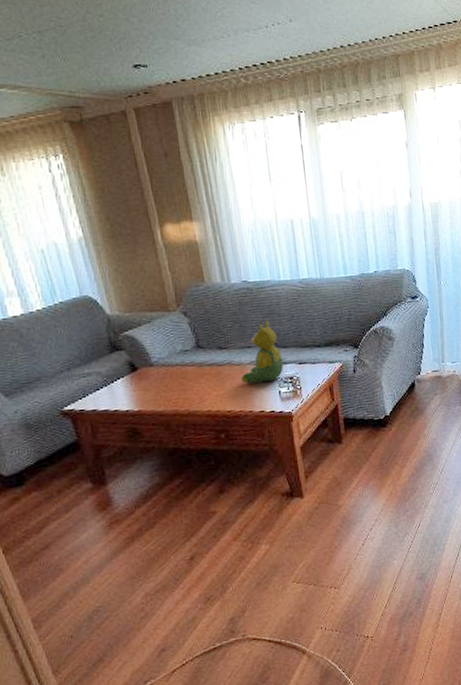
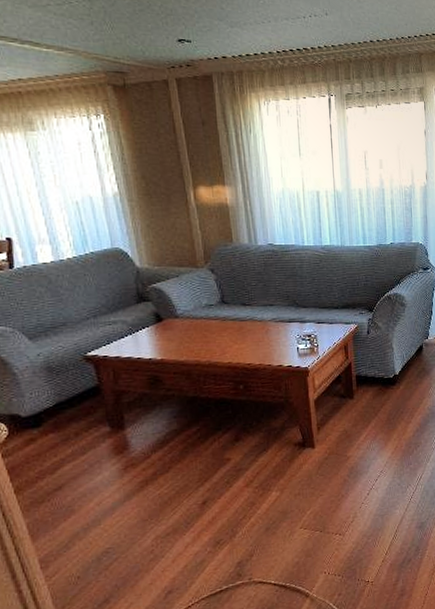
teddy bear: present [241,320,284,384] -> none [262,281,303,339]

